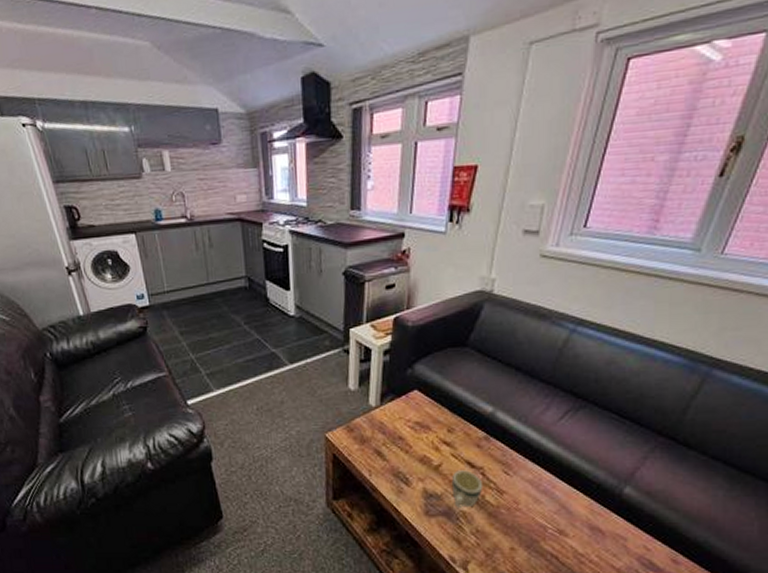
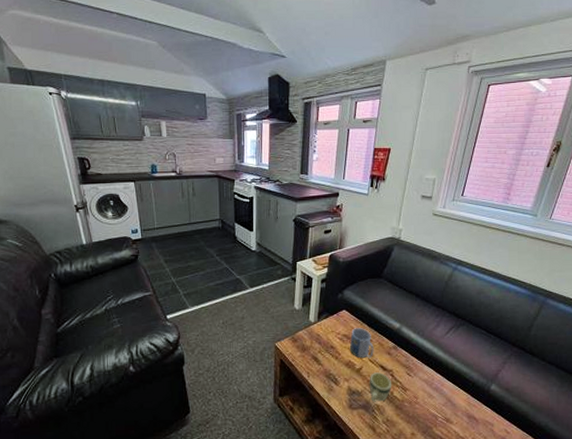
mug: none [423,413,458,453] -> present [349,328,374,359]

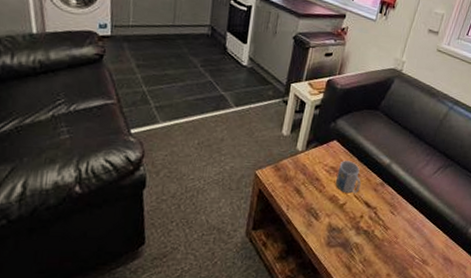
mug: present [369,372,391,402] -> none [350,209,374,240]

